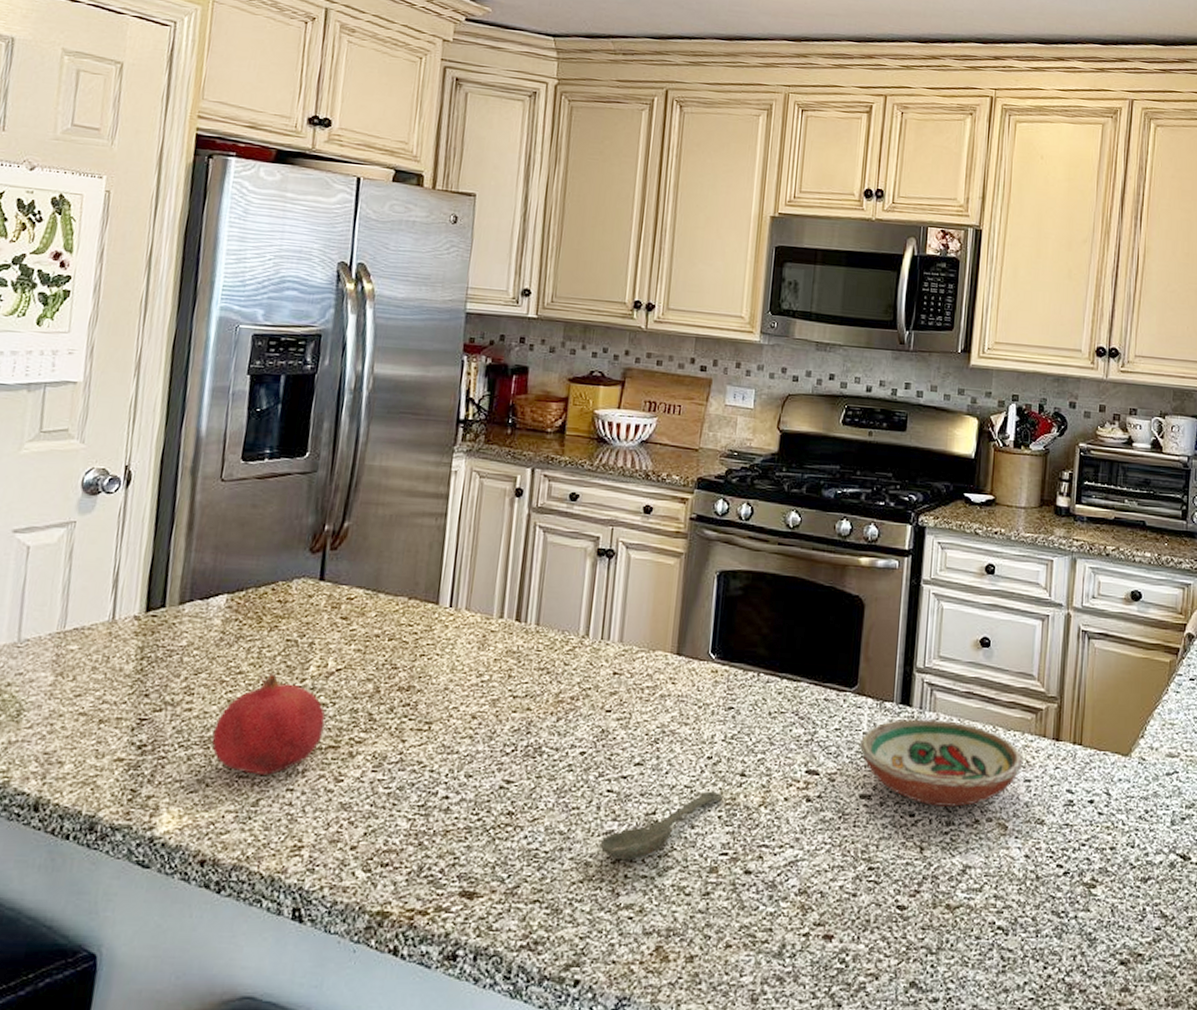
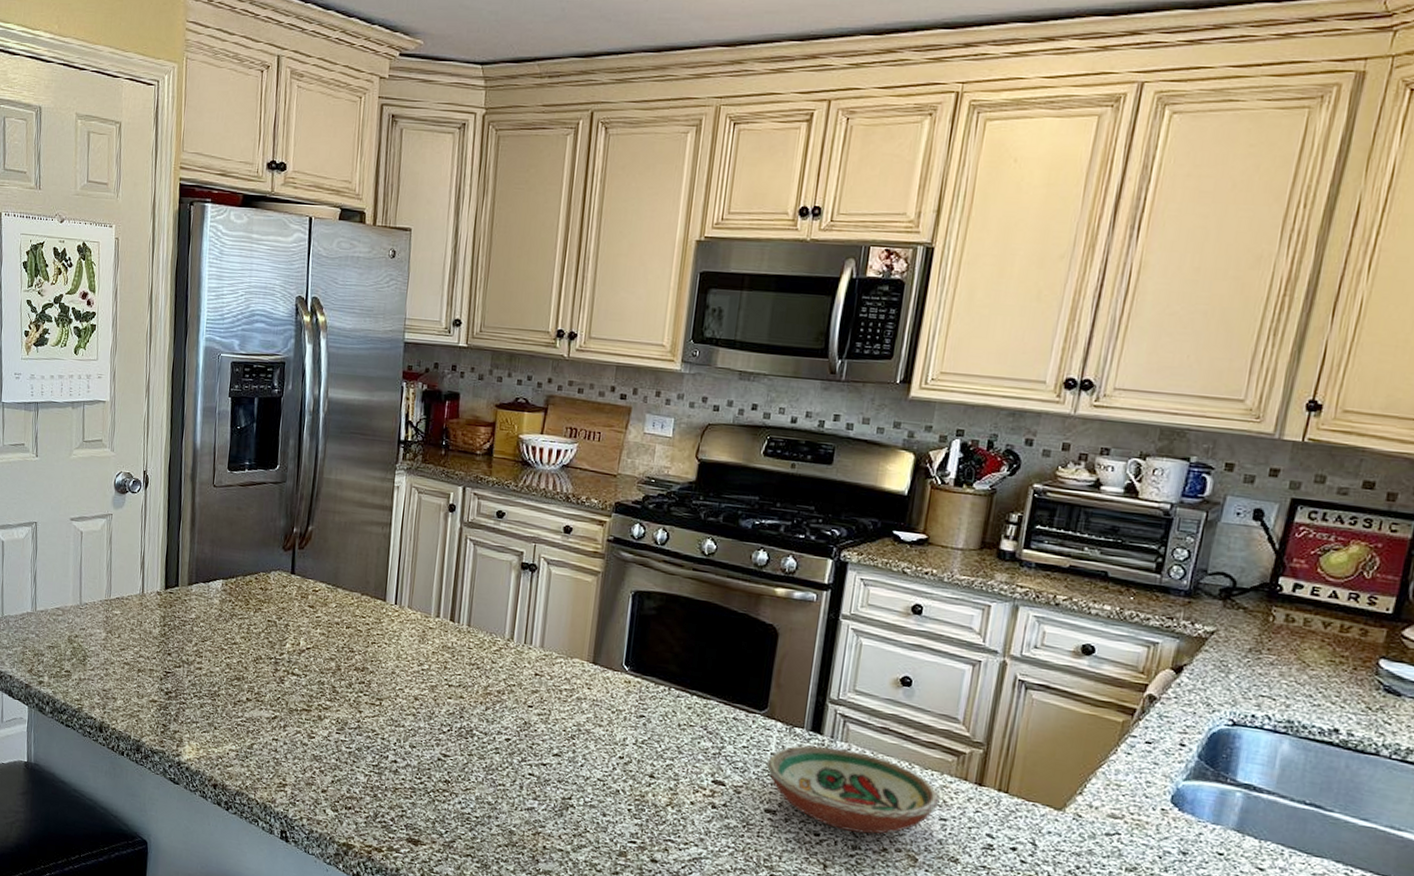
fruit: present [211,671,326,775] -> none [217,645,300,727]
spoon: present [600,791,723,861] -> none [522,786,632,835]

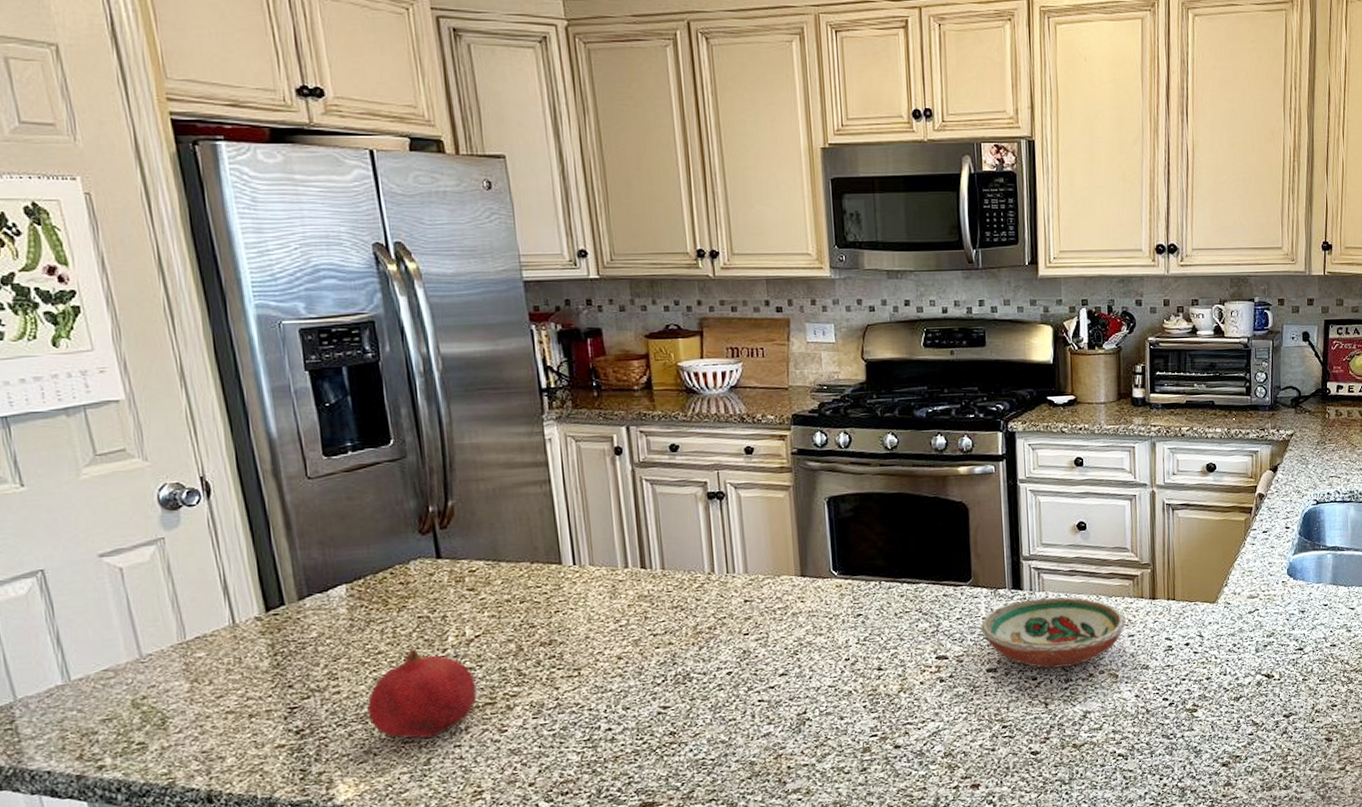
fruit: none [217,645,300,727] -> present [367,647,477,739]

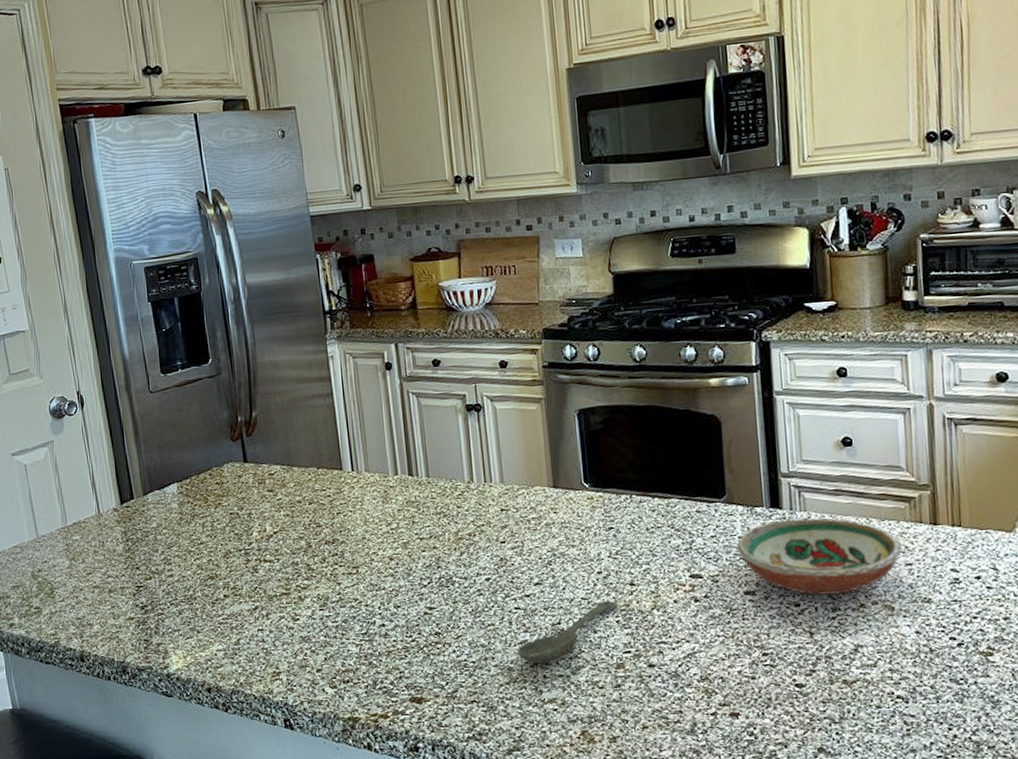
fruit: present [367,647,477,739] -> none [192,540,276,621]
spoon: none [760,686,864,756] -> present [517,600,617,664]

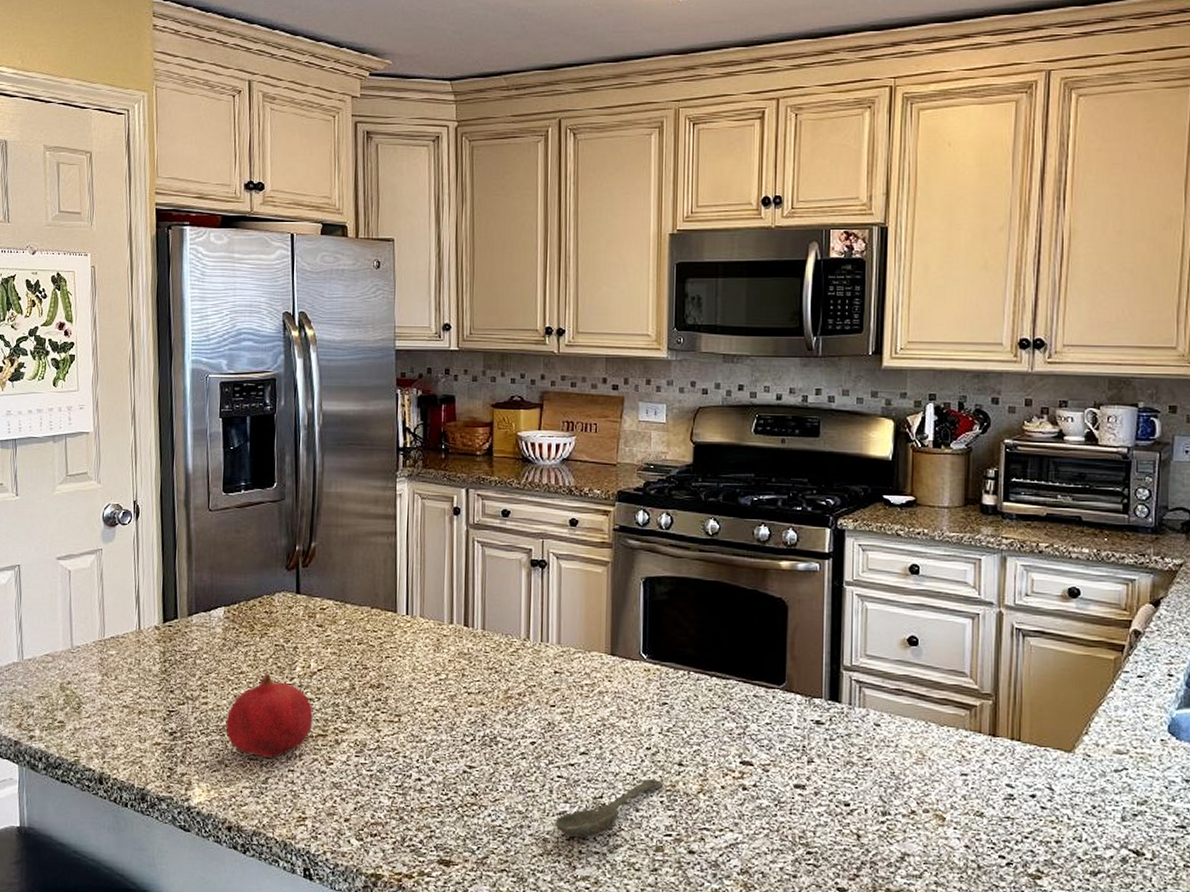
fruit: none [192,540,276,621] -> present [225,671,313,758]
decorative bowl: present [736,518,902,595] -> none [790,714,959,798]

